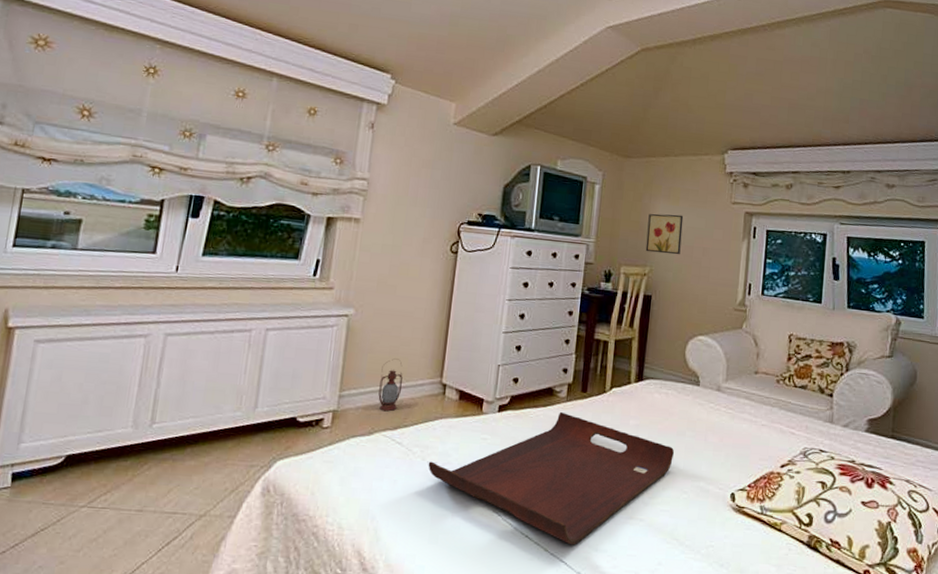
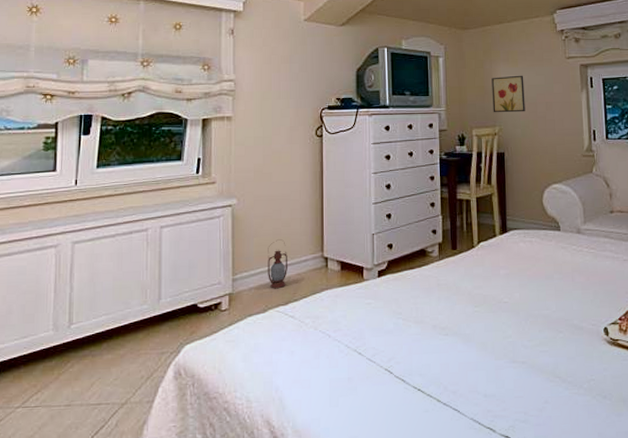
serving tray: present [428,411,675,545] -> none [320,270,546,394]

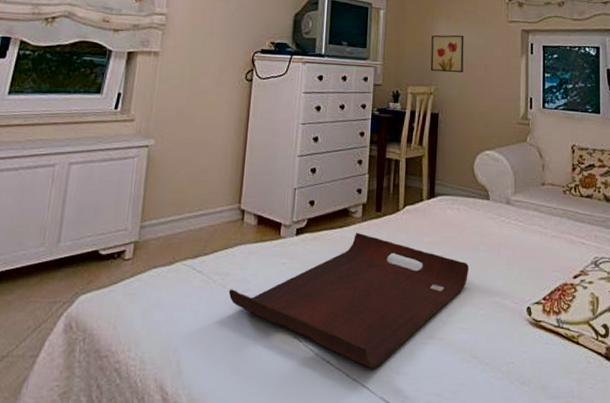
lantern: present [268,239,287,289] -> none [178,186,202,240]
serving tray: none [320,270,546,394] -> present [228,232,470,369]

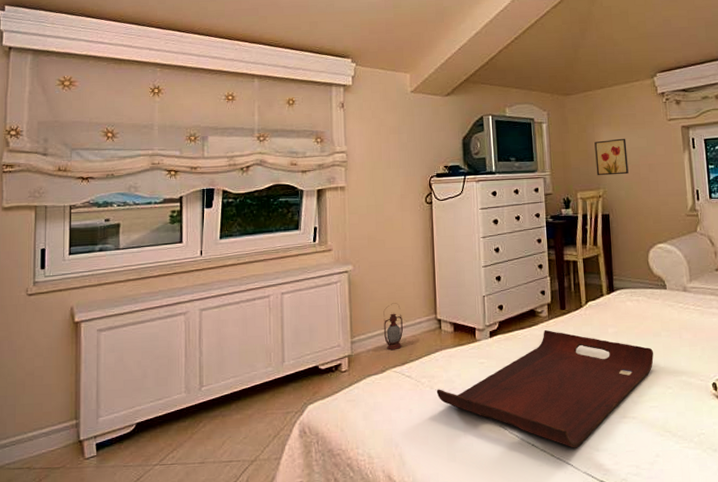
lantern: none [178,186,202,240] -> present [383,303,403,351]

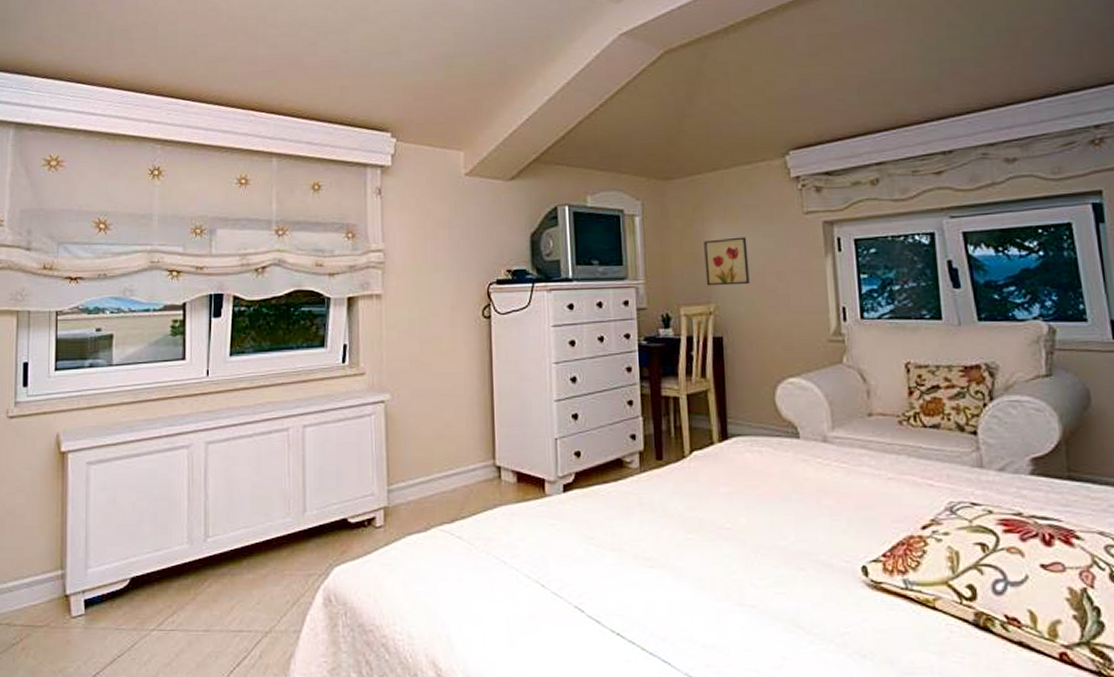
lantern: present [383,303,403,351] -> none [428,443,452,503]
serving tray: present [436,329,654,448] -> none [494,485,782,642]

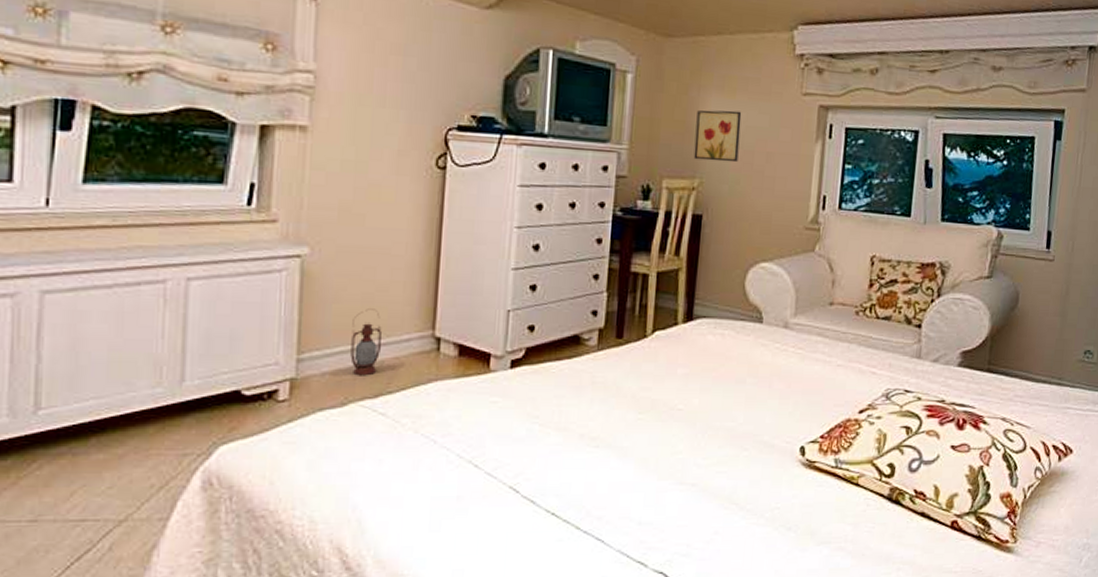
lantern: none [428,443,452,503] -> present [350,308,382,376]

